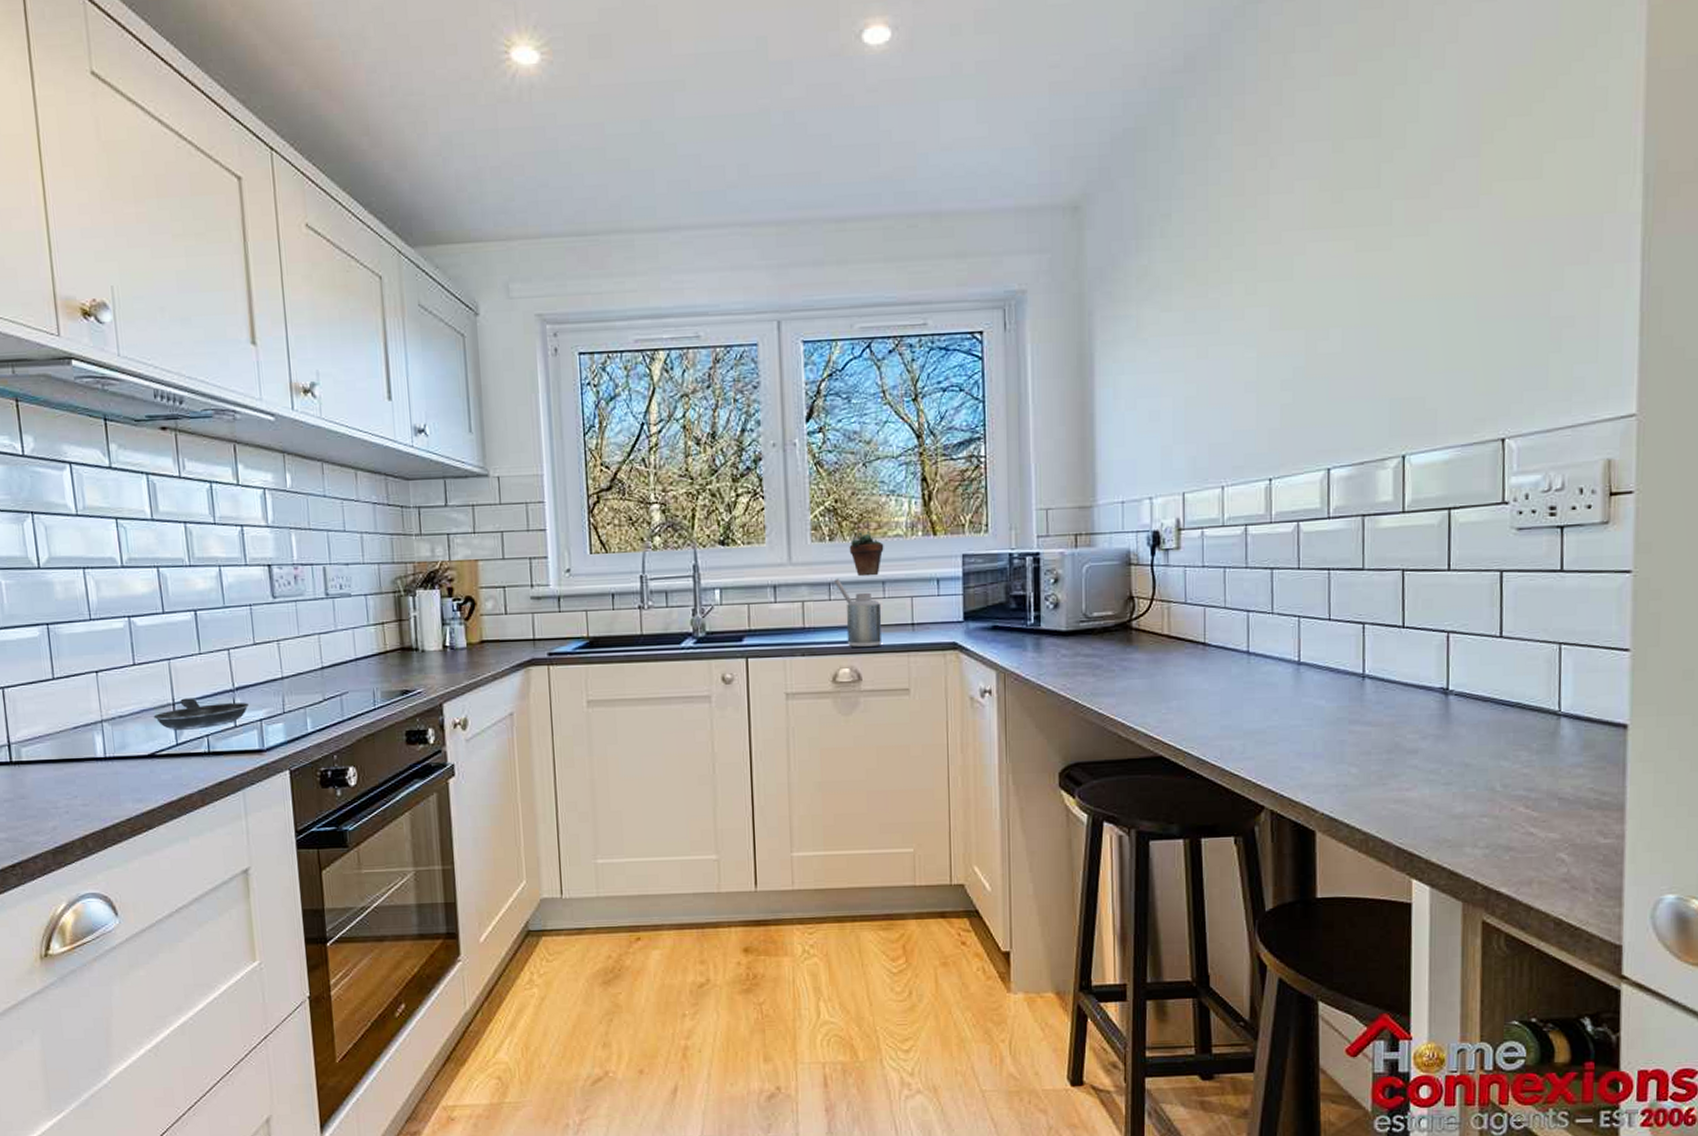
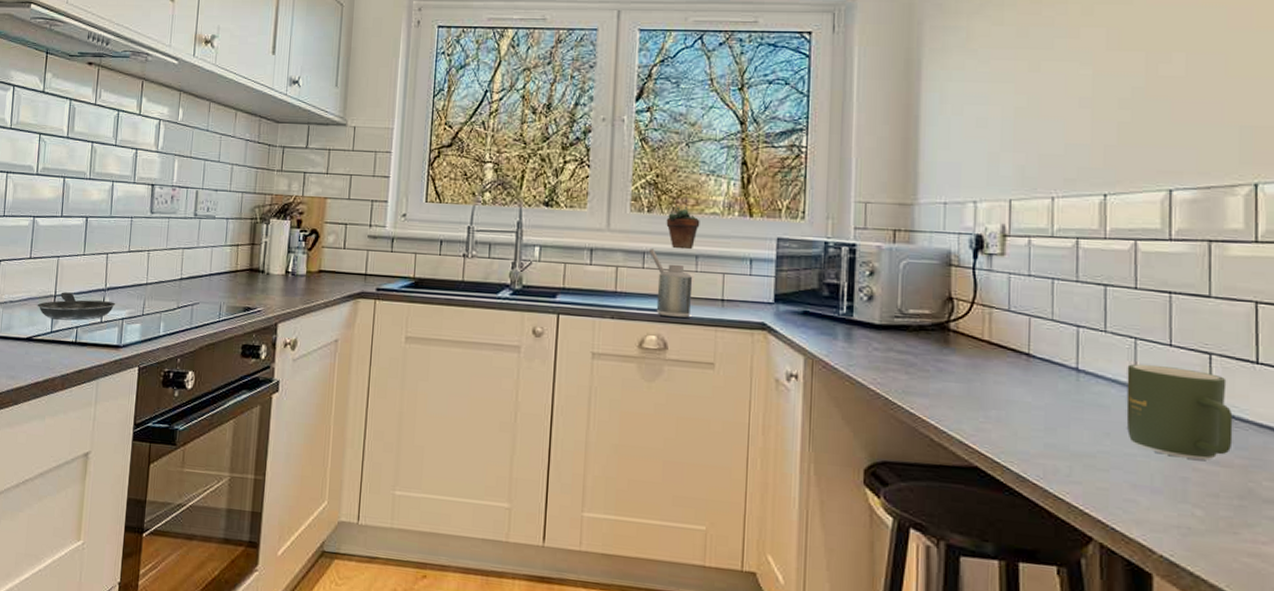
mug: none [1291,639,1383,723] -> present [1126,363,1233,460]

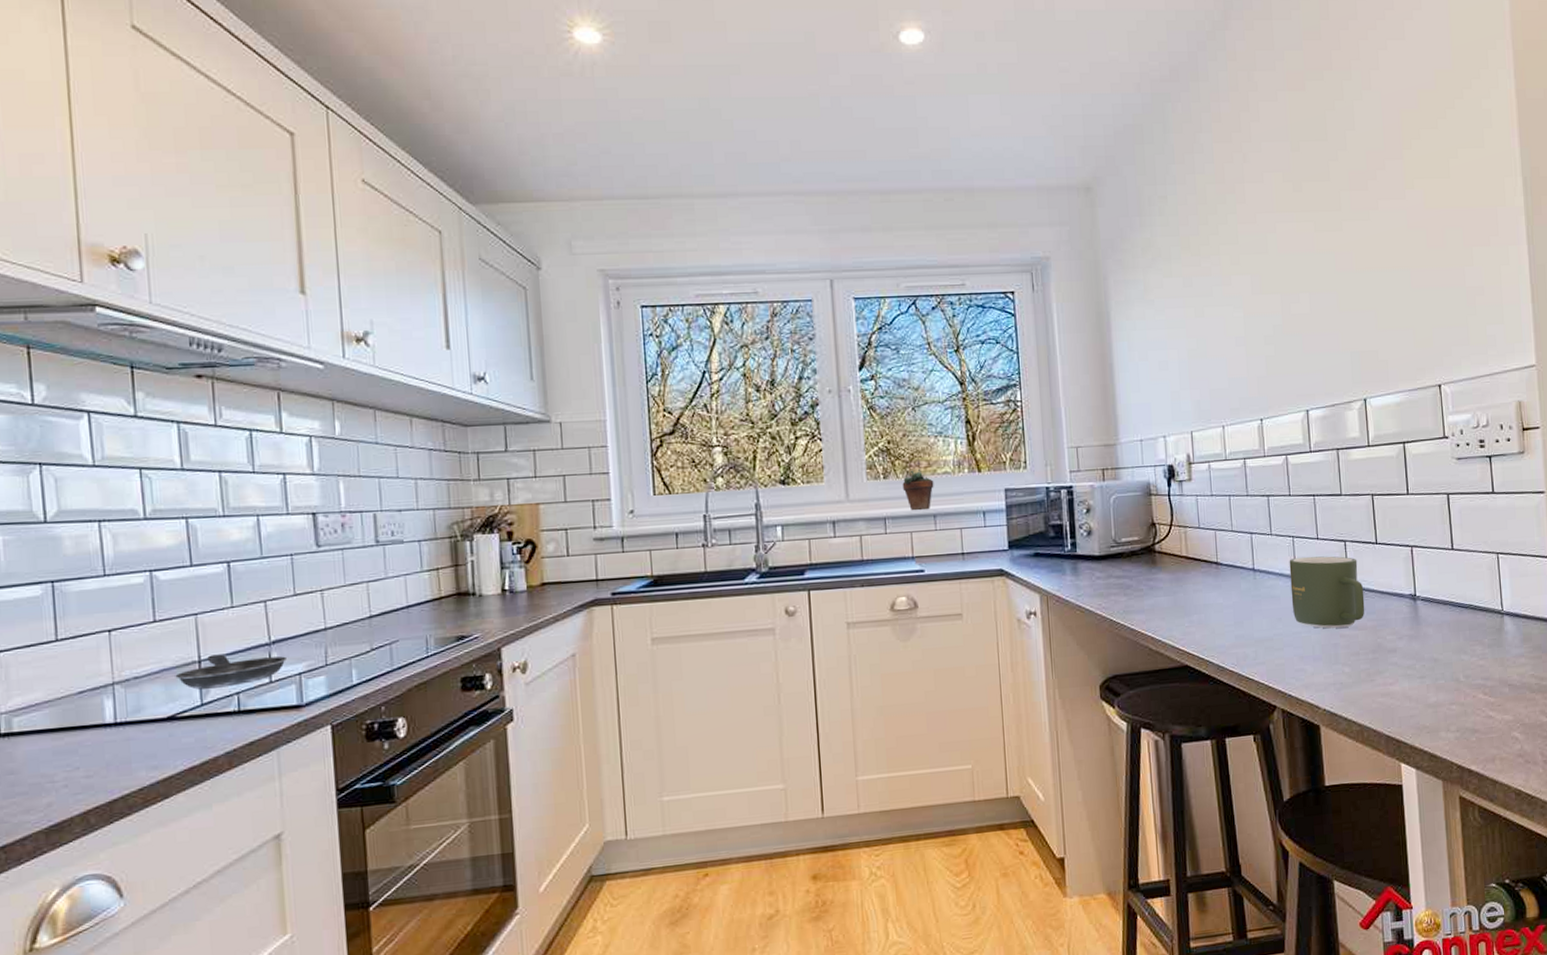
soap dispenser: present [649,249,693,319] -> none [890,514,935,578]

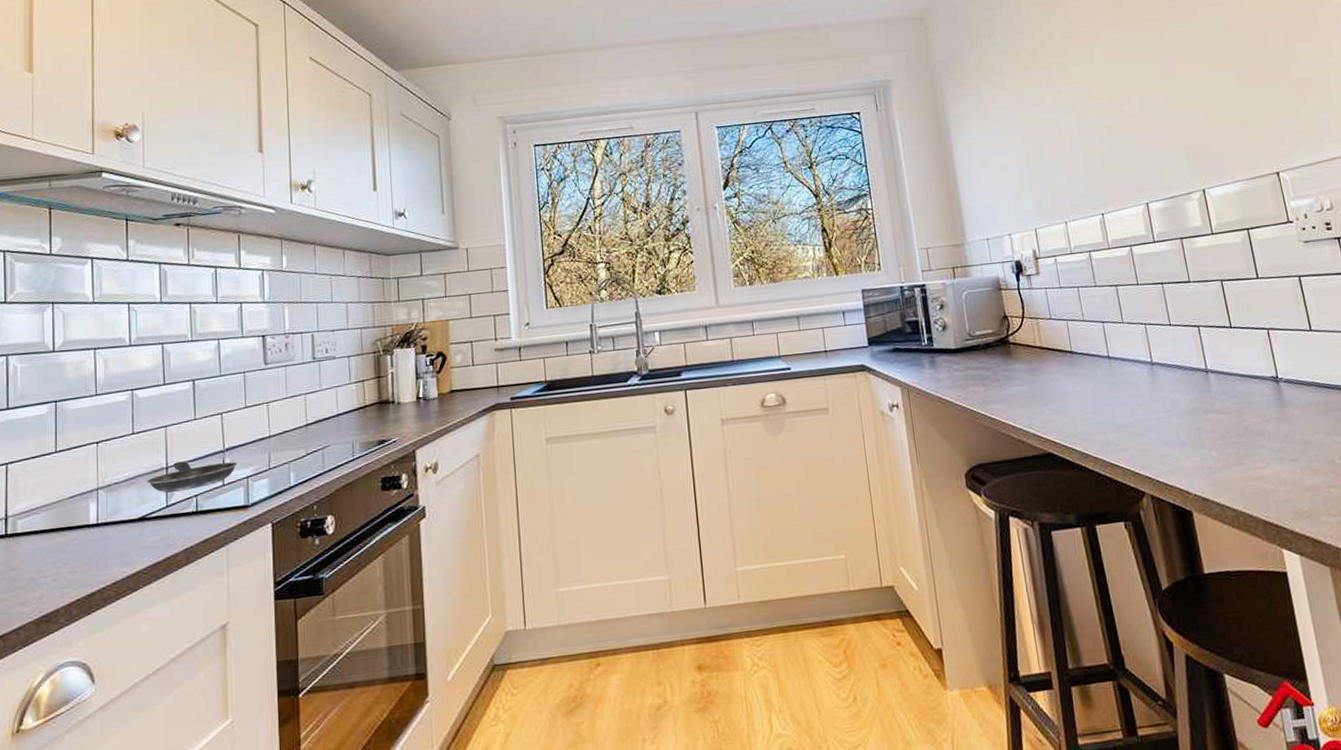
succulent plant: present [902,459,934,511] -> none [766,266,796,314]
mug: present [1289,556,1365,629] -> none [1143,341,1227,413]

